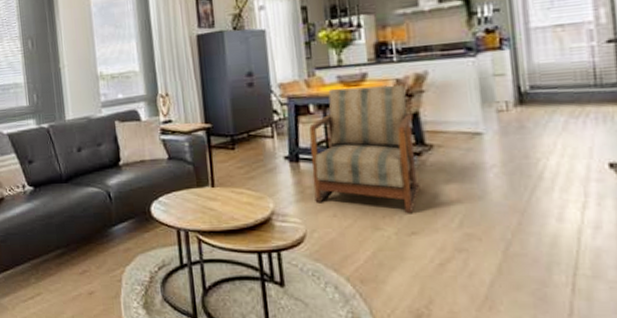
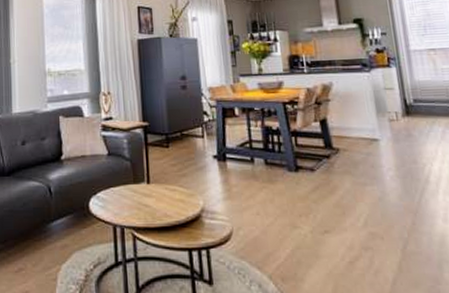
armchair: present [309,84,421,214] -> none [235,93,331,213]

